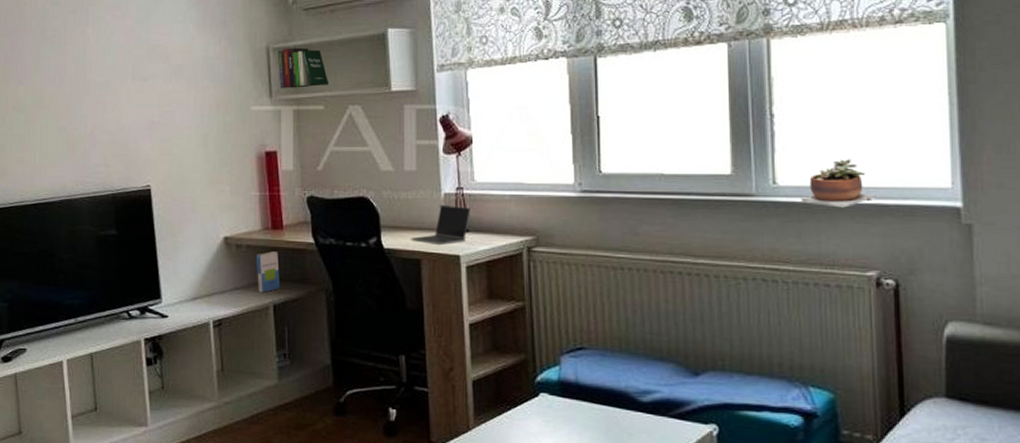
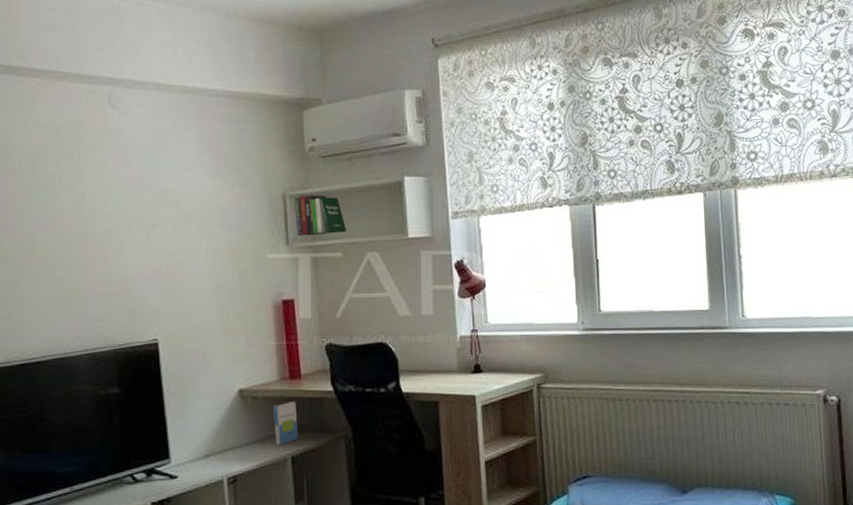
laptop computer: present [411,206,471,246] -> none [429,348,485,387]
succulent plant: present [800,159,876,208] -> none [764,293,822,336]

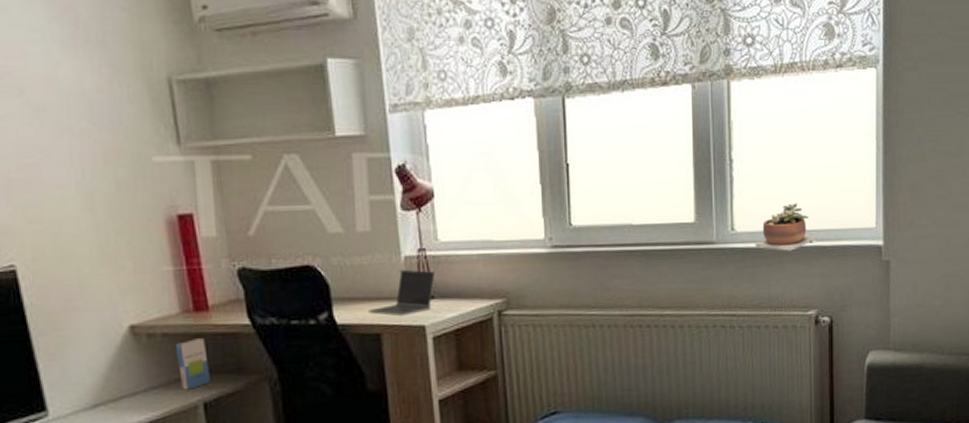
books: present [294,195,347,236] -> none [183,80,257,133]
laptop computer: none [429,348,485,387] -> present [368,270,435,317]
succulent plant: none [764,293,822,336] -> present [755,203,817,251]

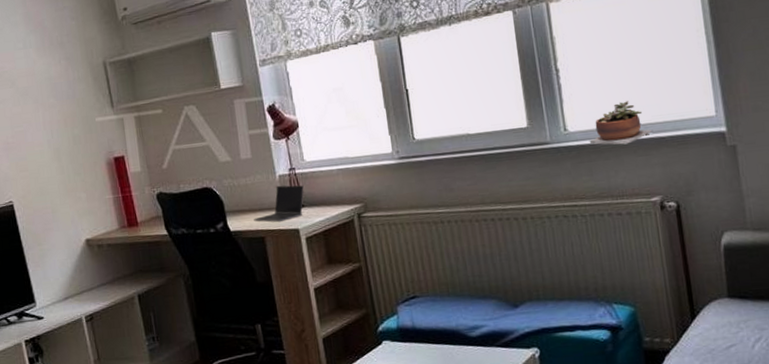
book: present [175,337,210,390] -> none [116,246,142,285]

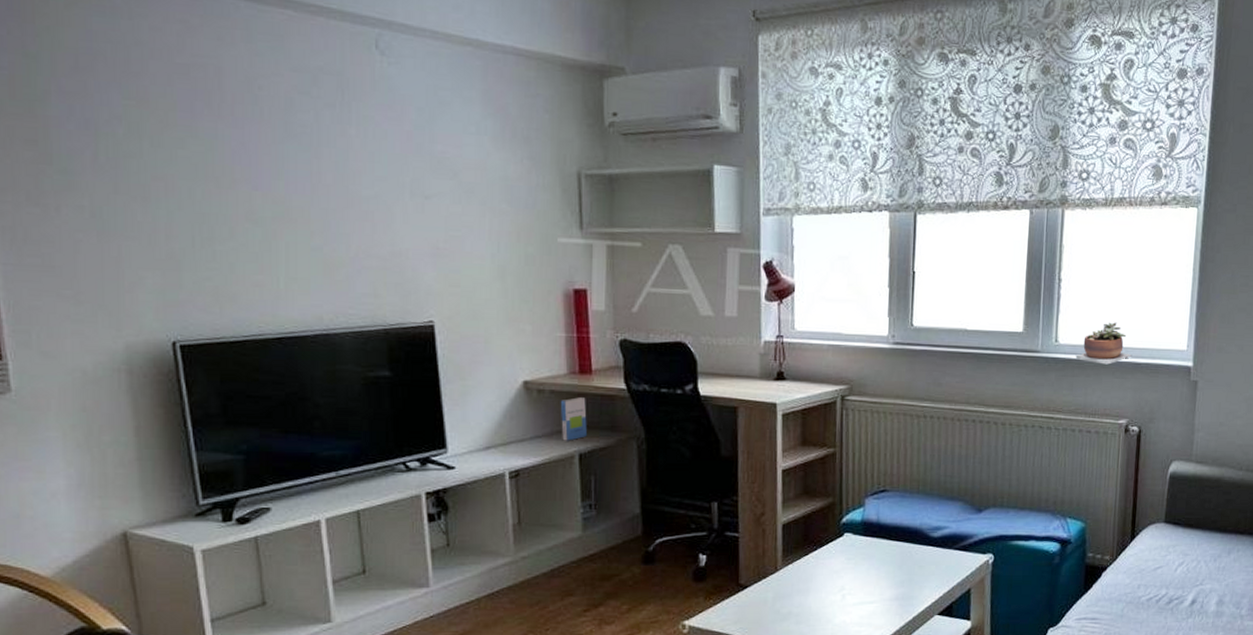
book: none [116,246,142,285] -> present [560,396,587,441]
laptop computer: present [254,185,304,223] -> none [728,353,789,394]

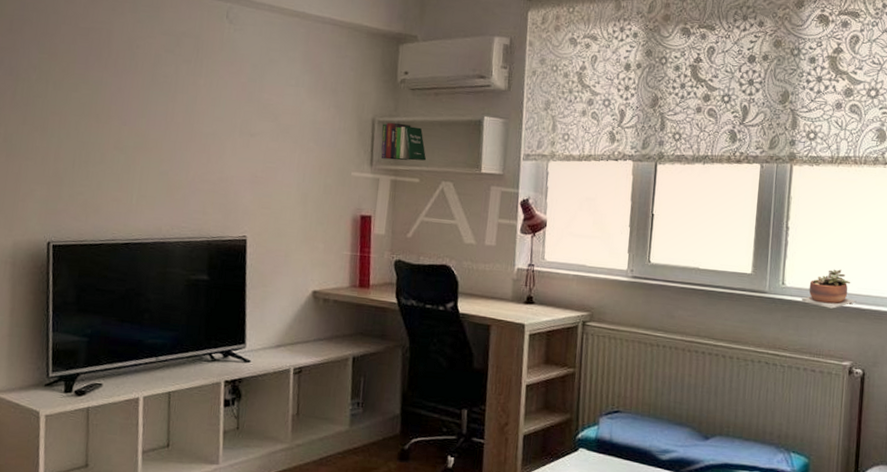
book: present [560,396,587,441] -> none [340,307,363,345]
books: none [590,175,648,222] -> present [381,122,427,161]

